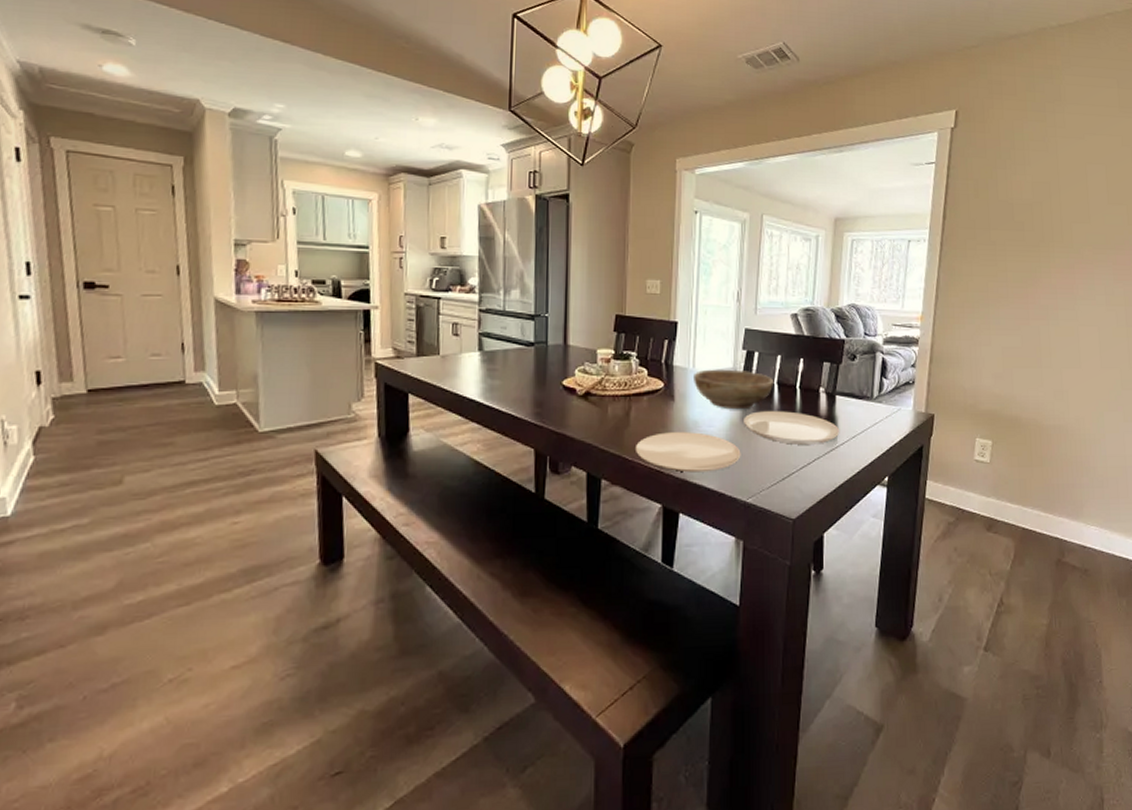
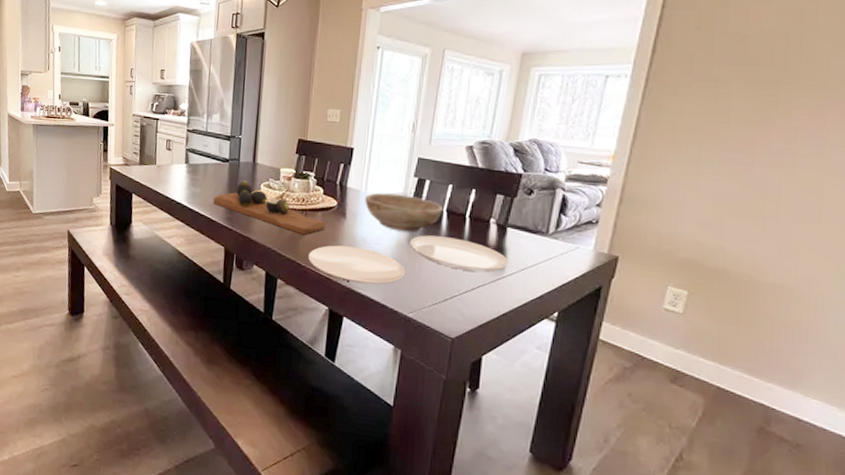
decorative tray: none [517,366,653,425] -> present [213,180,326,236]

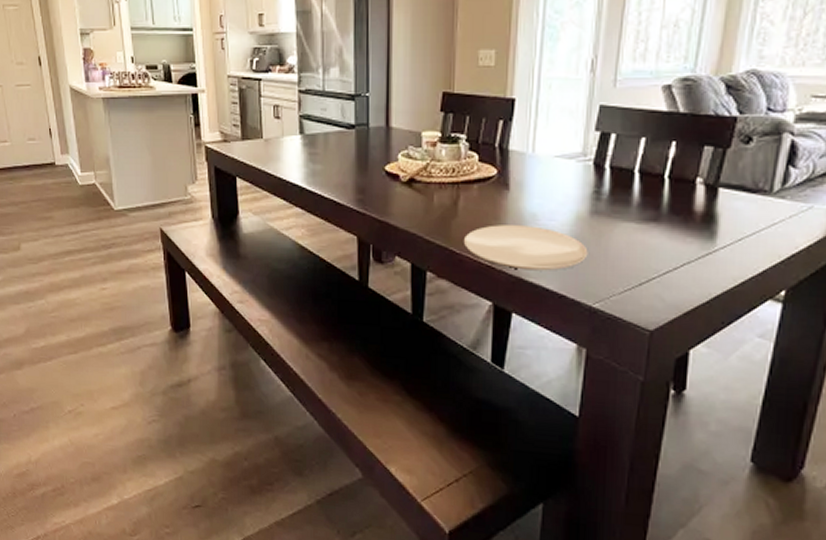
decorative tray: present [213,180,326,236] -> none [338,151,484,215]
bowl: present [365,192,444,232] -> none [533,154,635,202]
plate: present [410,235,509,272] -> none [593,204,721,246]

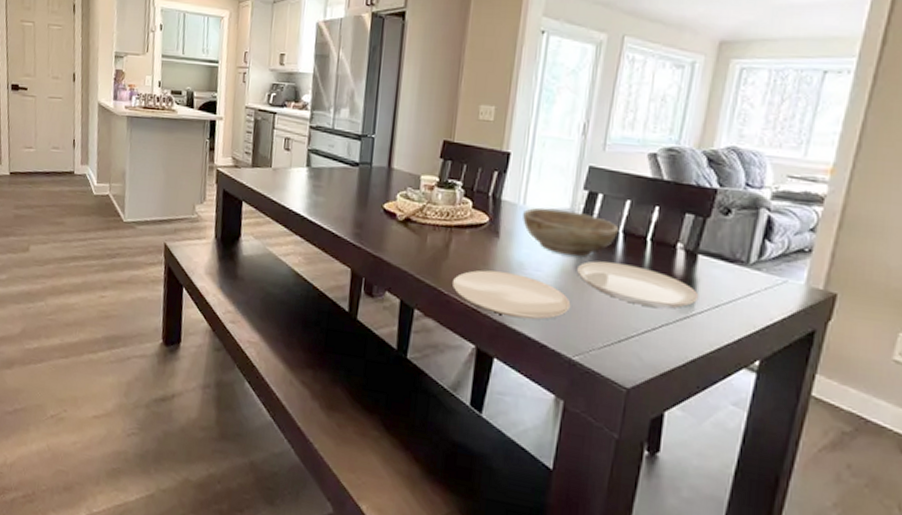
bowl: none [533,154,635,202] -> present [523,207,620,257]
plate: none [593,204,721,246] -> present [577,261,699,309]

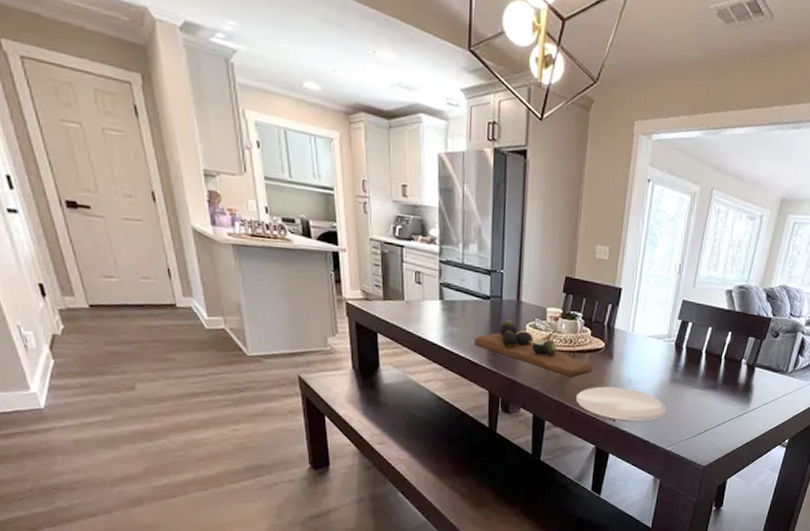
decorative tray: none [338,189,475,258] -> present [474,320,593,377]
bowl: present [523,207,620,257] -> none [631,334,703,372]
plate: present [577,261,699,309] -> none [672,375,754,408]

